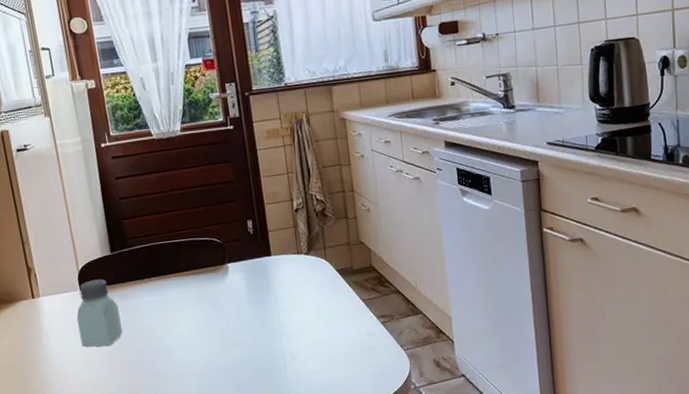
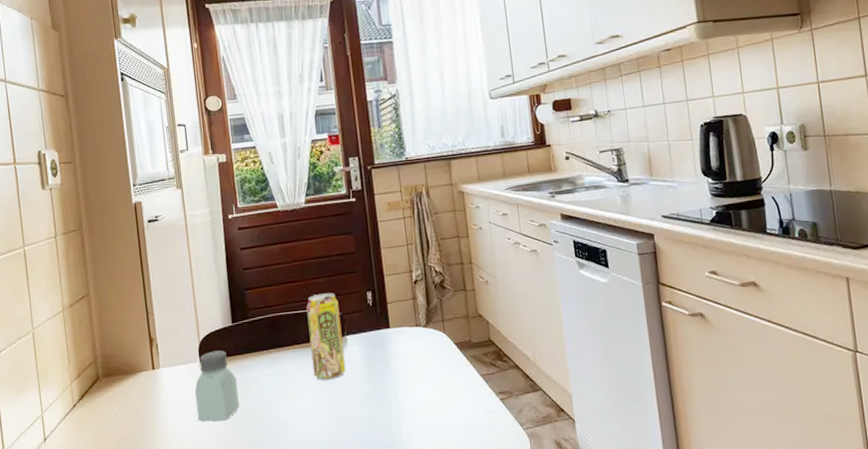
beverage can: none [186,221,228,307] -> present [306,293,346,381]

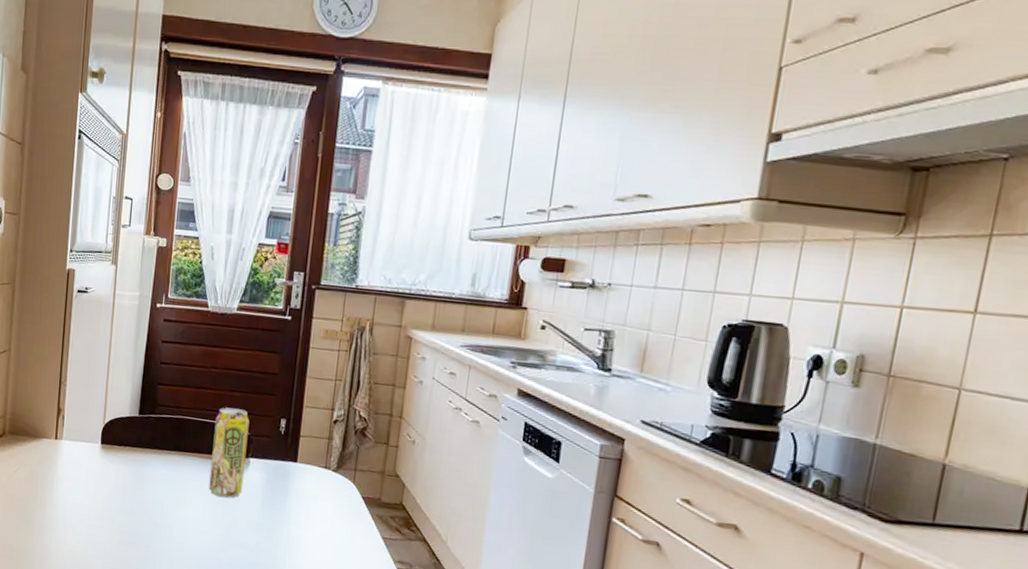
saltshaker: present [194,350,240,422] -> none [88,436,133,507]

